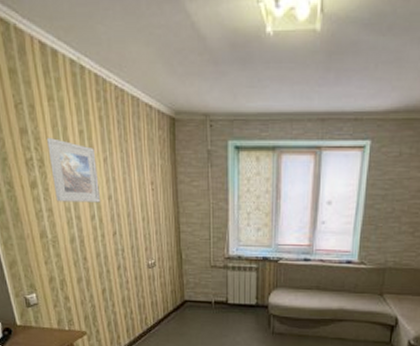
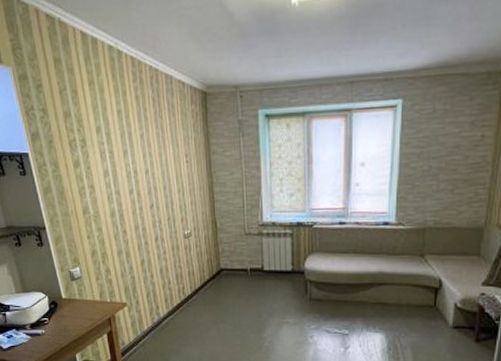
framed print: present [47,138,100,203] -> none [88,119,138,179]

